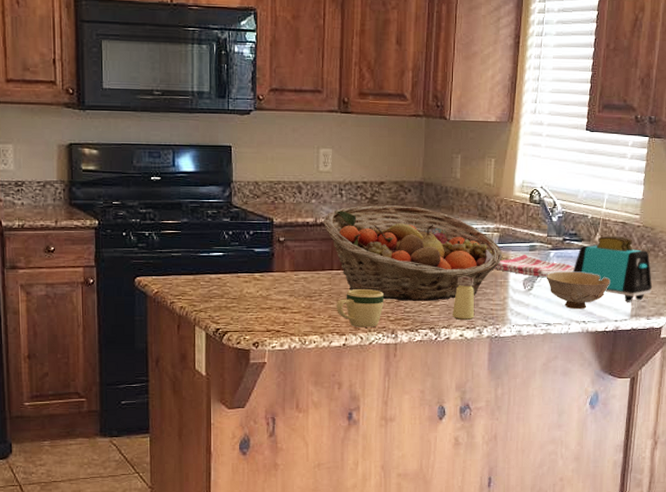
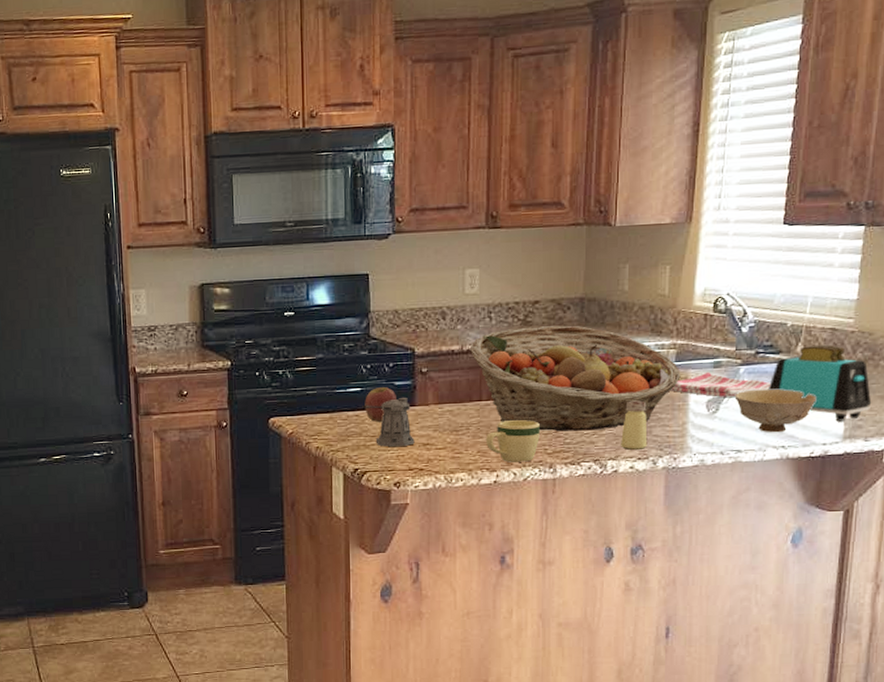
pepper shaker: none [224,263,272,309] -> present [362,397,415,447]
apple: none [226,253,256,285] -> present [365,387,396,422]

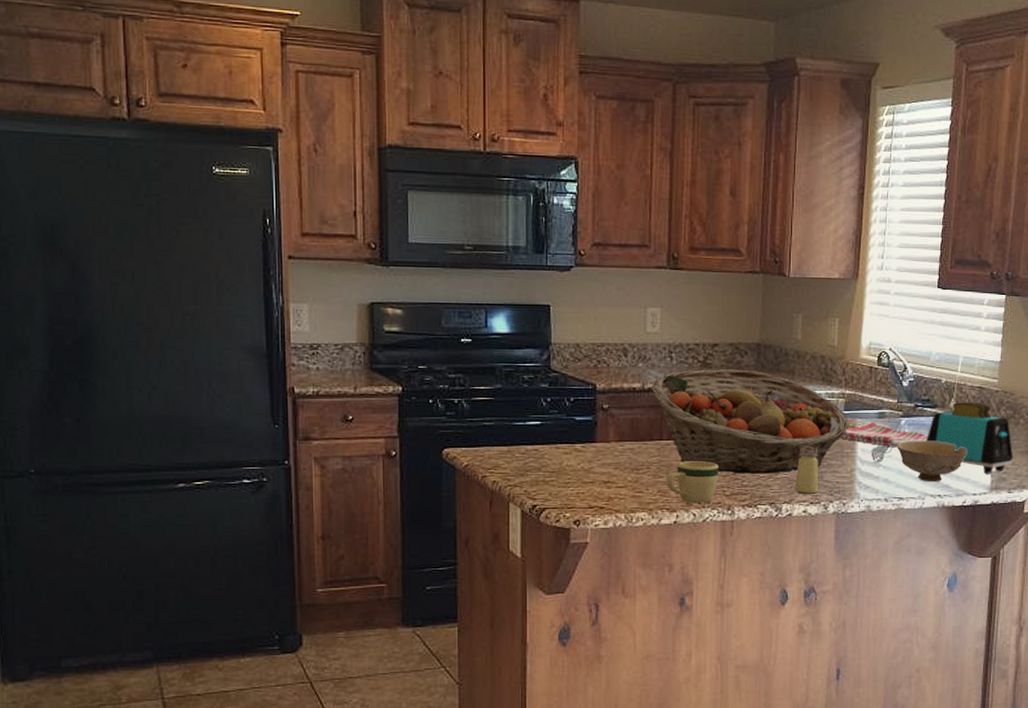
pepper shaker: present [362,397,415,447] -> none [542,432,595,483]
apple: present [365,387,396,422] -> none [544,422,577,457]

